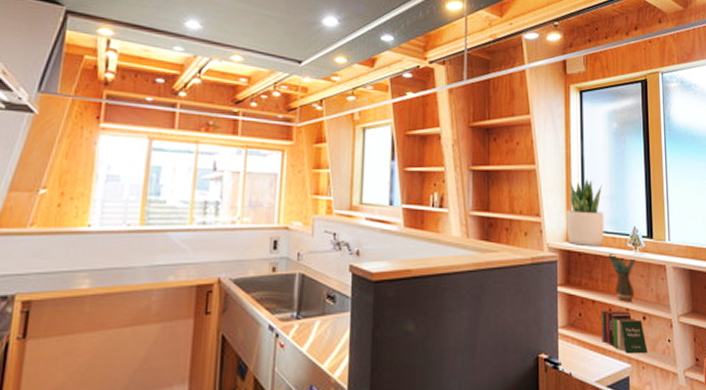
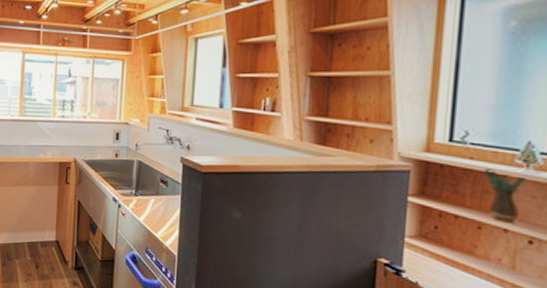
planter: present [566,179,604,247] -> none [426,86,486,161]
books: present [601,310,648,355] -> none [463,226,531,280]

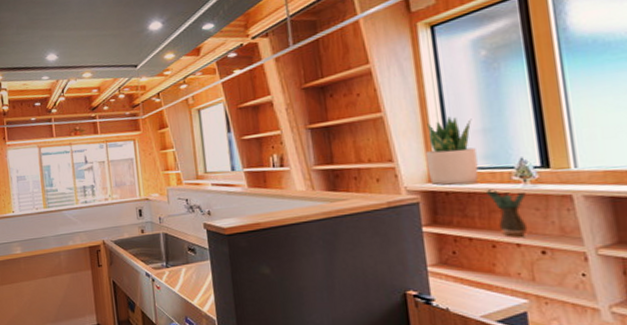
planter: none [426,86,486,161] -> present [425,116,479,185]

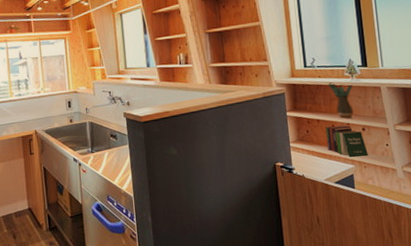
planter: present [425,116,479,185] -> none [289,26,324,80]
books: none [481,246,552,290] -> present [325,125,368,158]

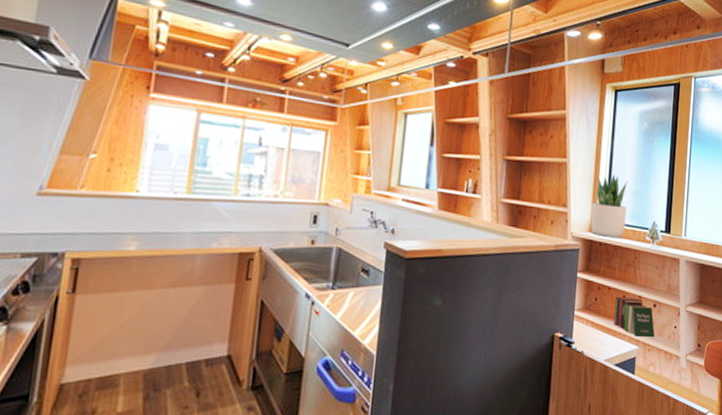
planter: none [289,26,324,80] -> present [590,174,629,239]
vase: present [328,81,354,119] -> none [626,244,652,290]

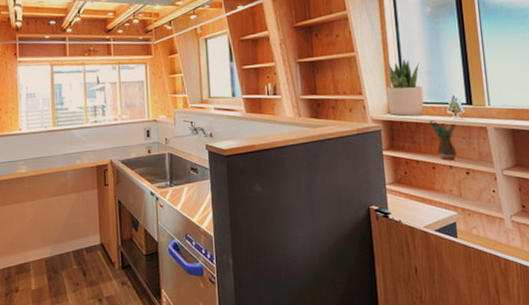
books: present [613,296,655,338] -> none [425,168,473,204]
vase: none [626,244,652,290] -> present [428,119,458,161]

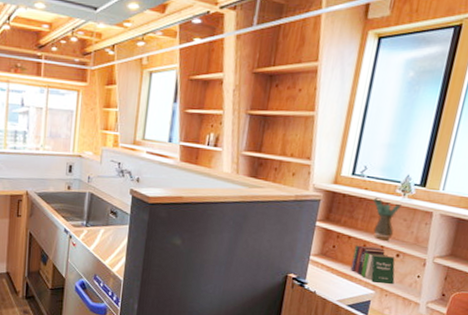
planter: present [386,59,424,117] -> none [335,127,384,191]
books: none [425,168,473,204] -> present [350,245,395,285]

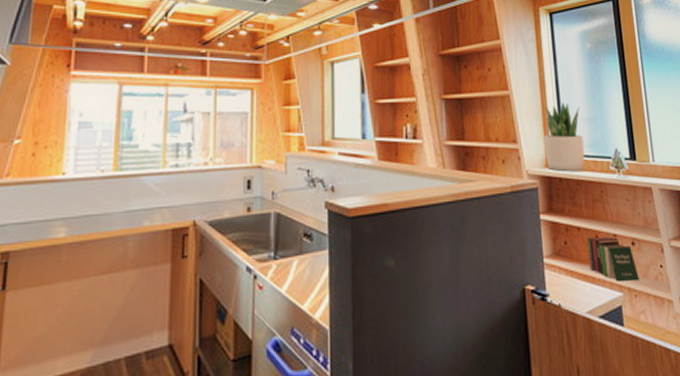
planter: none [335,127,384,191] -> present [544,102,585,172]
vase: present [372,196,402,241] -> none [590,176,622,228]

